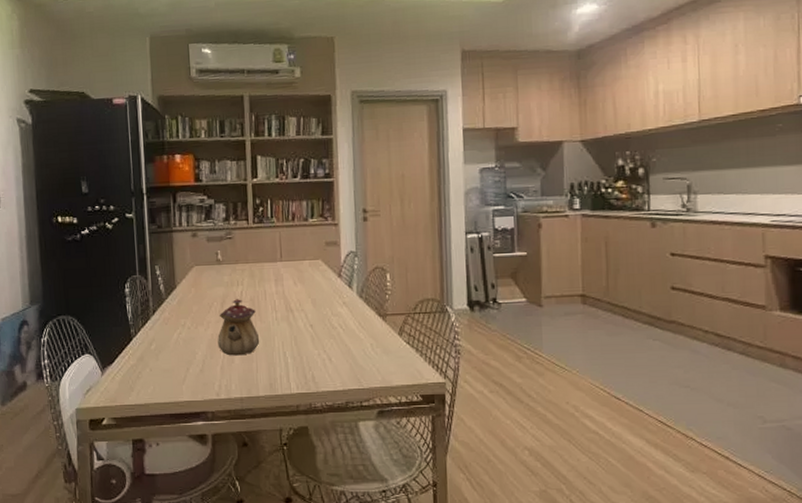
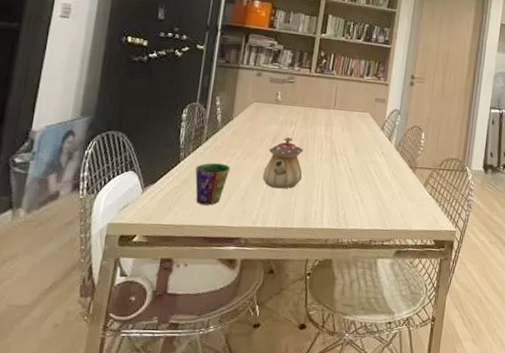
cup: none [148,335,184,381] -> present [195,162,231,205]

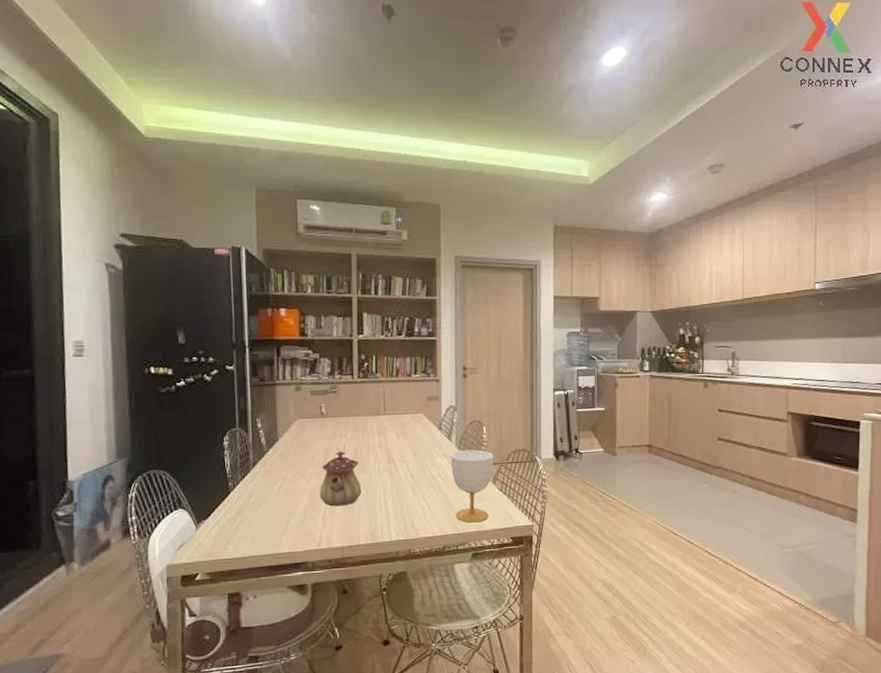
cup: present [195,162,231,205] -> none [247,488,285,534]
cup: none [385,151,428,222] -> present [451,449,494,523]

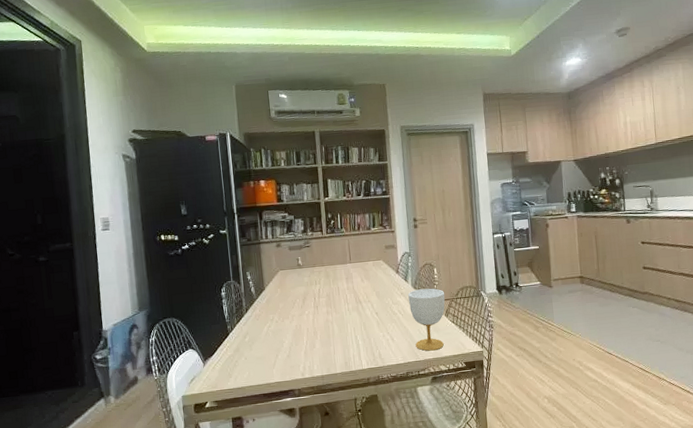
teapot: present [320,451,362,507] -> none [301,295,336,342]

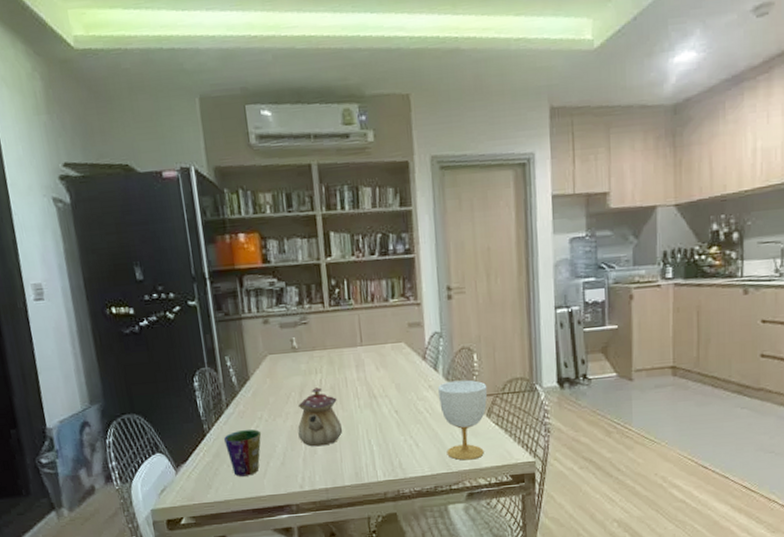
cup: none [242,328,273,367] -> present [223,429,262,477]
teapot: none [301,295,336,342] -> present [297,387,343,447]

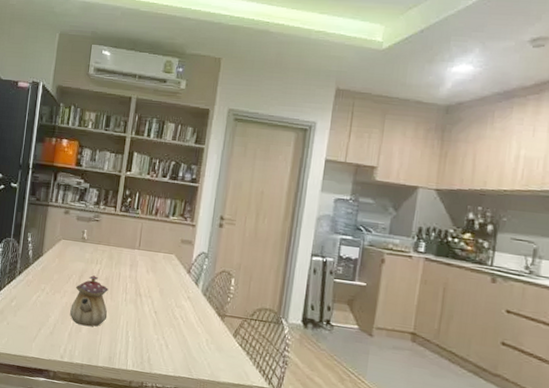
cup: present [223,429,262,477] -> none [9,296,41,337]
cup: present [438,380,488,461] -> none [191,297,239,372]

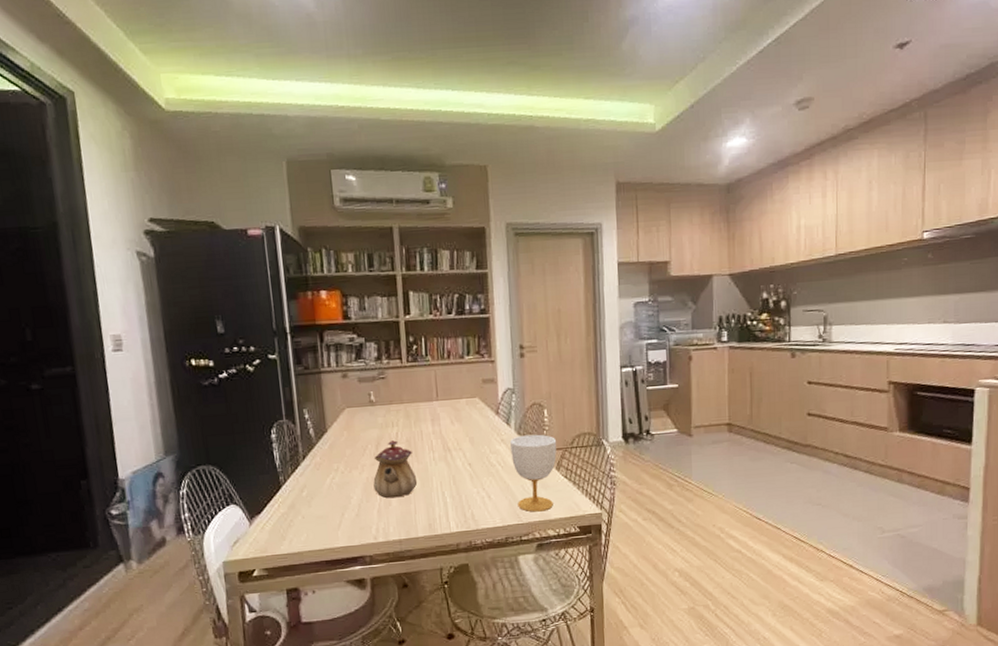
cup: none [191,297,239,372] -> present [510,434,557,512]

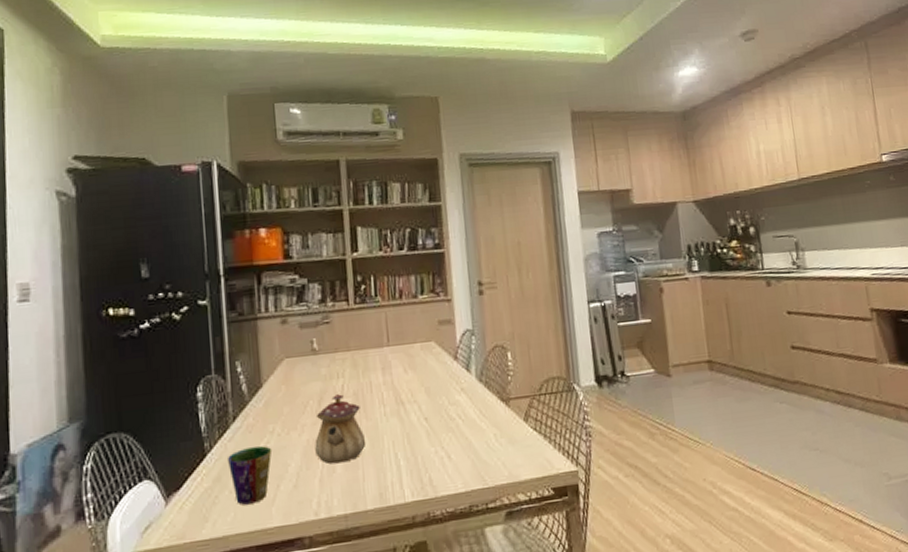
cup: none [299,481,337,528] -> present [226,446,273,505]
cup: present [510,434,557,512] -> none [471,380,524,473]

